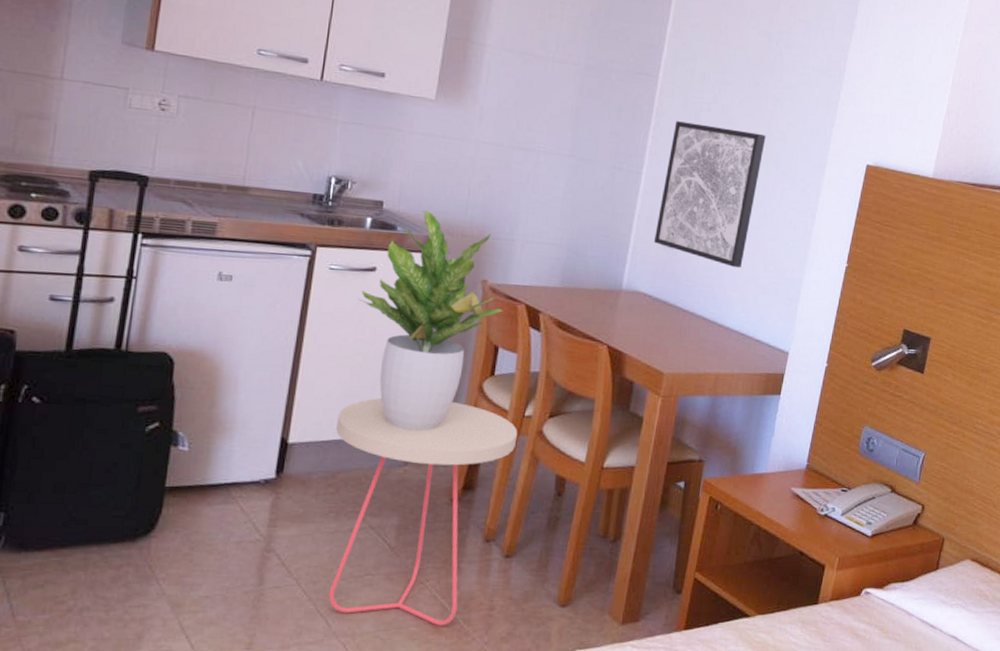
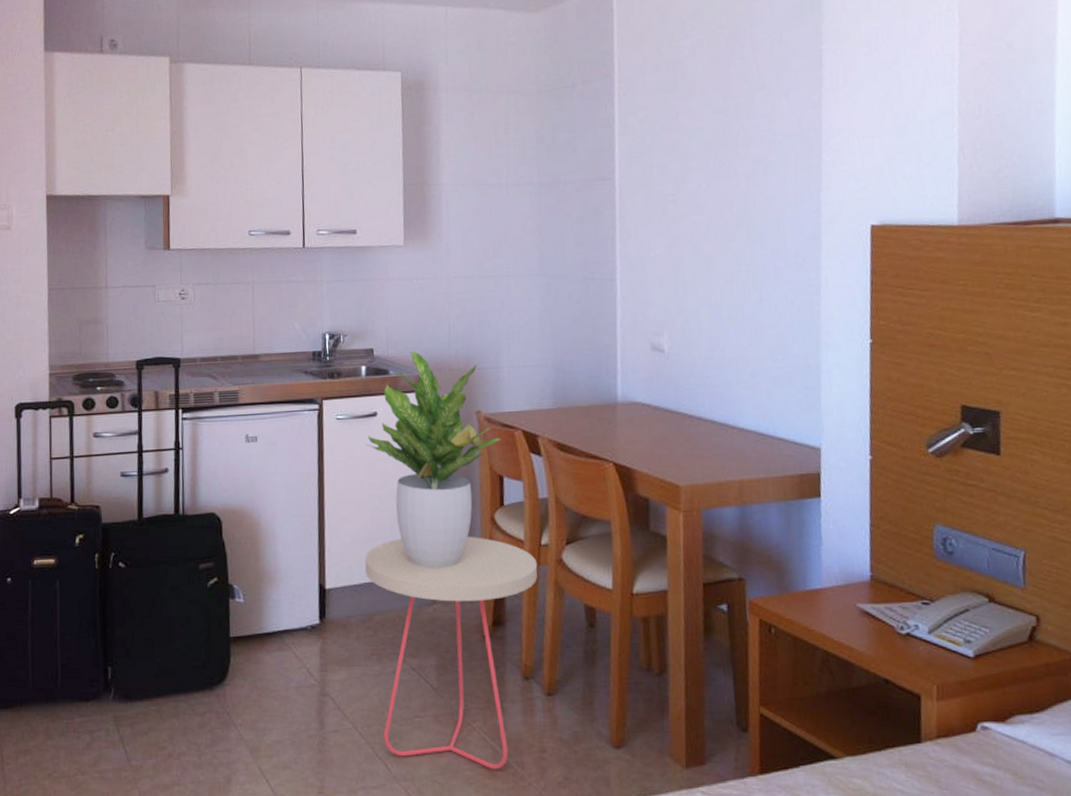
wall art: present [654,121,766,269] -> none [641,215,746,363]

